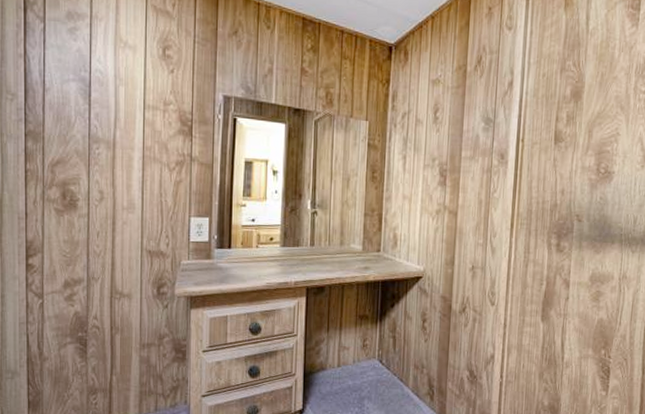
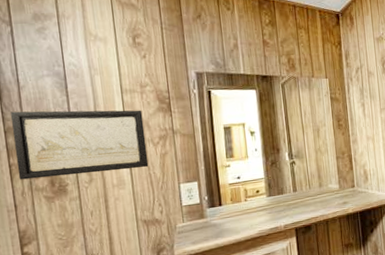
wall art: none [32,114,162,194] -> present [11,110,149,180]

